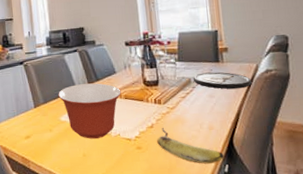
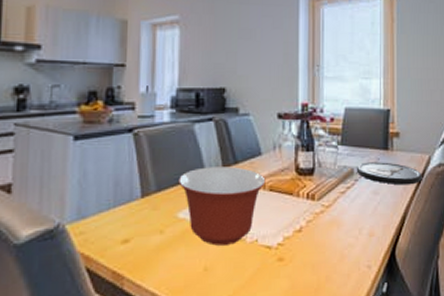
fruit: present [157,127,224,164] -> none [305,231,384,282]

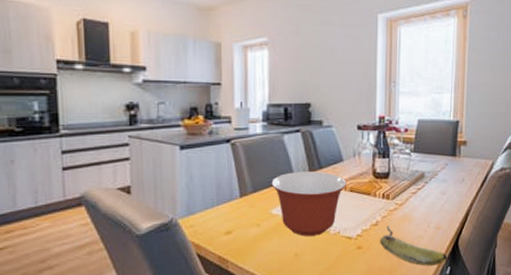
fruit: none [305,231,384,282] -> present [380,225,448,266]
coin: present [356,162,422,185] -> none [426,167,485,187]

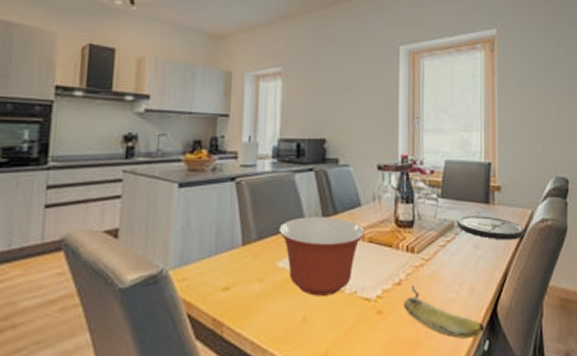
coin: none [426,167,485,187] -> present [456,216,525,240]

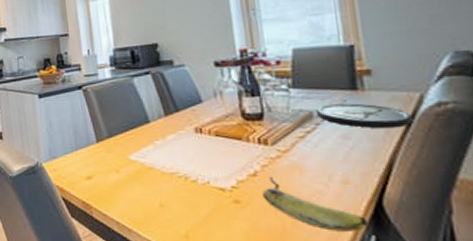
mixing bowl: present [279,217,365,296] -> none [126,114,210,185]

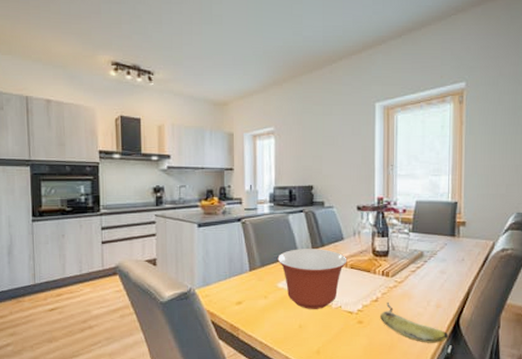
mixing bowl: none [126,114,210,185] -> present [277,249,347,309]
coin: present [315,103,413,129] -> none [425,247,486,267]

